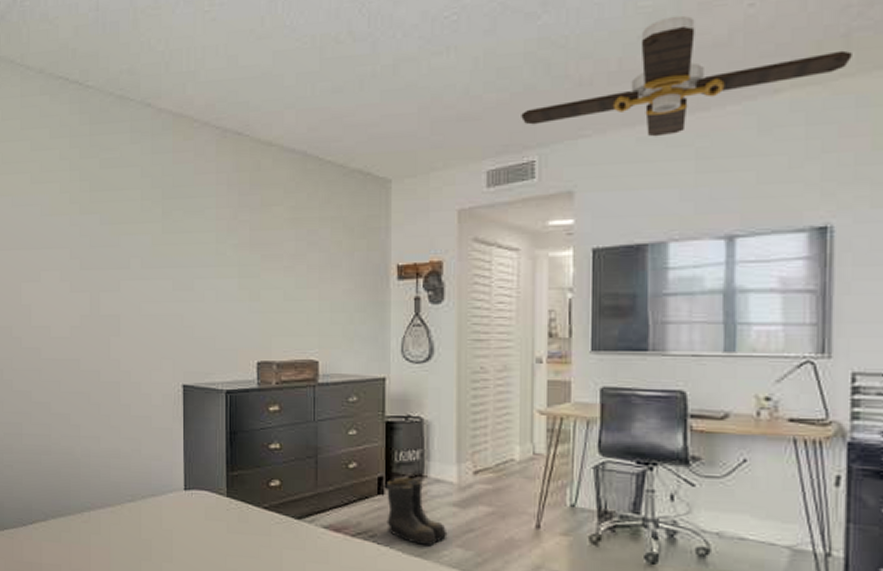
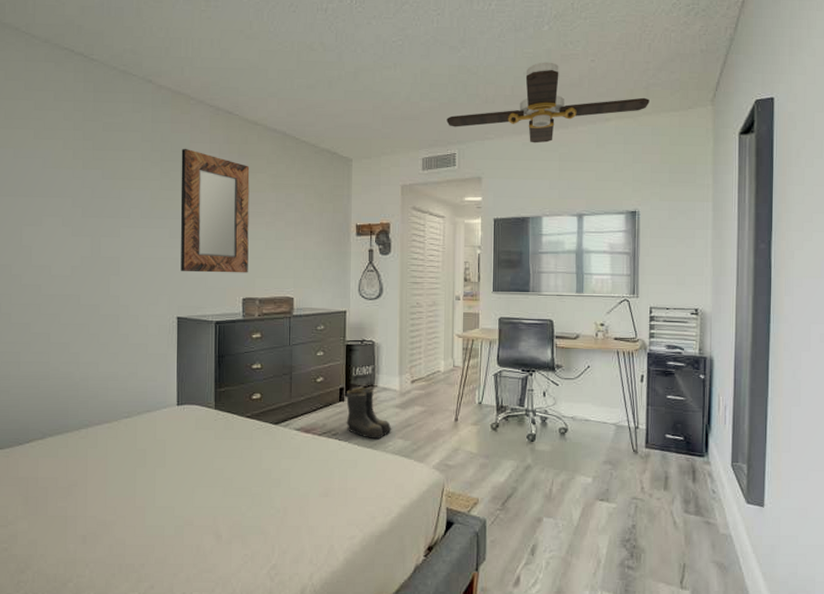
home mirror: none [184,181,263,331] -> present [180,148,250,273]

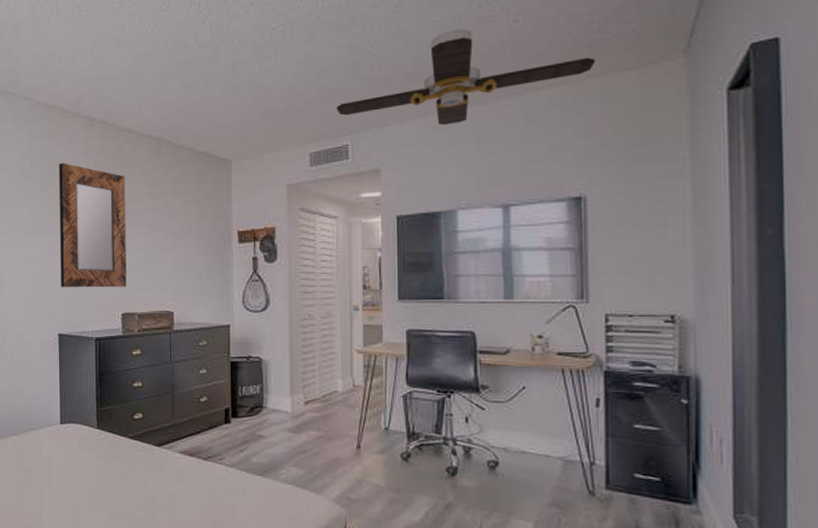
boots: present [345,387,392,440] -> none [231,408,284,467]

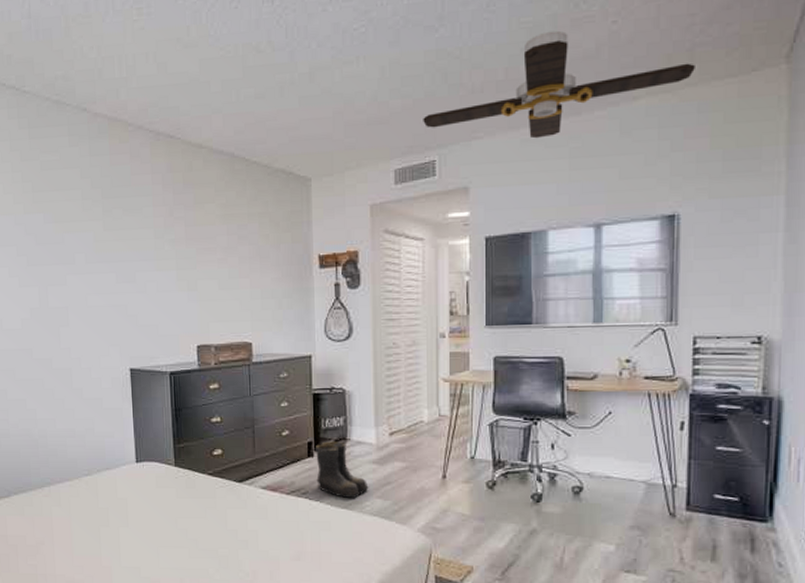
home mirror: present [59,162,127,288] -> none [122,181,201,319]
boots: none [231,408,284,467] -> present [314,441,369,499]

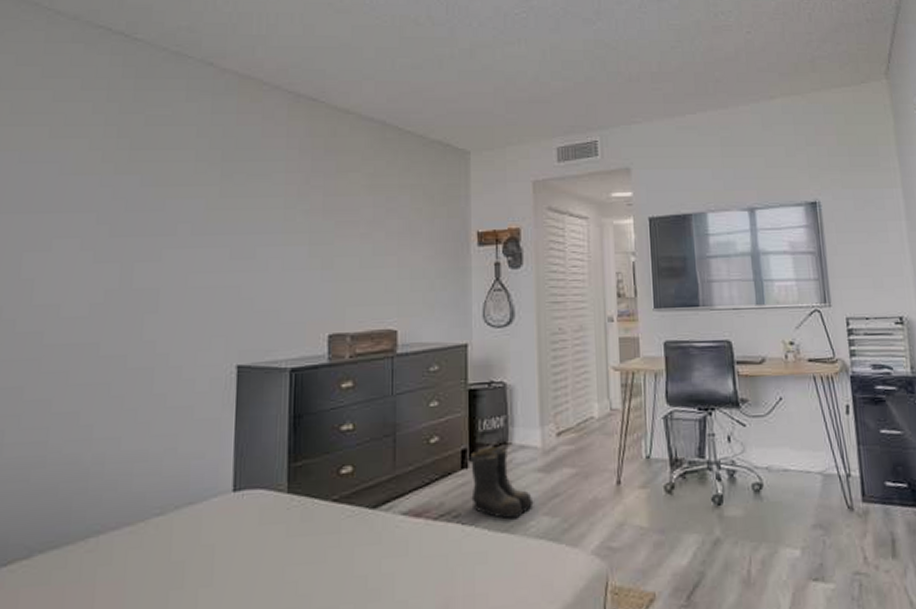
ceiling fan: present [423,30,695,139] -> none [584,34,817,127]

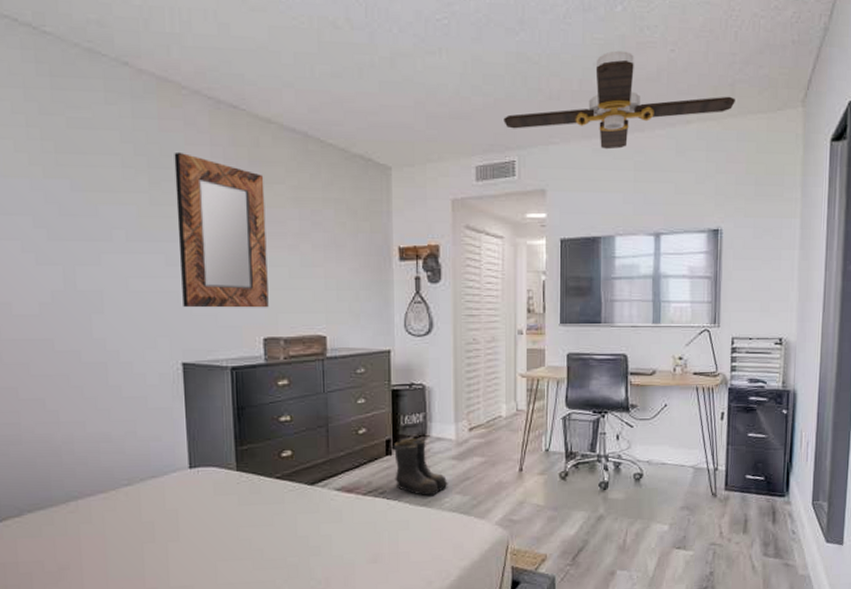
home mirror: none [244,144,339,304] -> present [174,151,269,308]
ceiling fan: none [584,34,817,127] -> present [504,50,735,150]

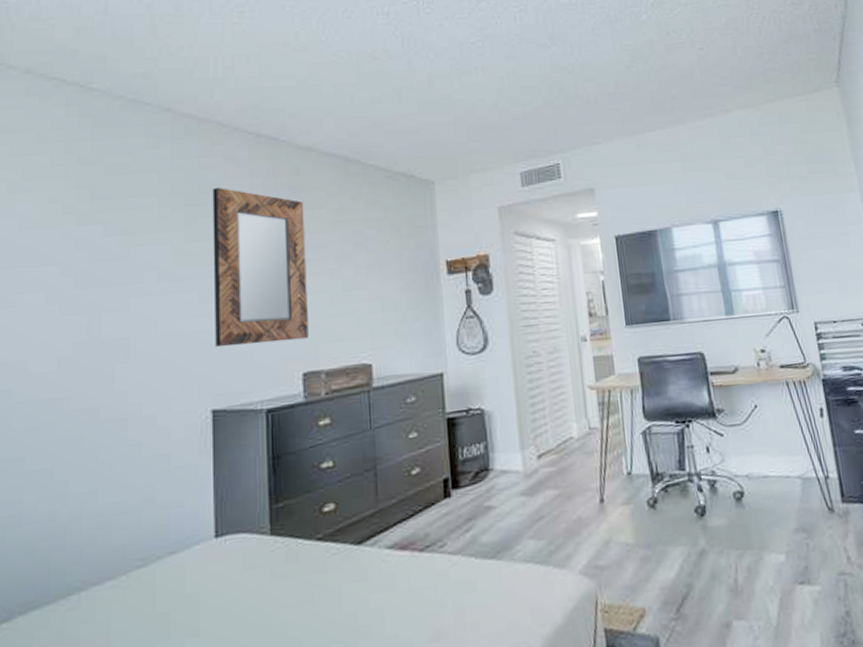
boots: present [393,438,448,496] -> none [451,473,519,545]
ceiling fan: present [504,50,735,150] -> none [544,53,771,144]

